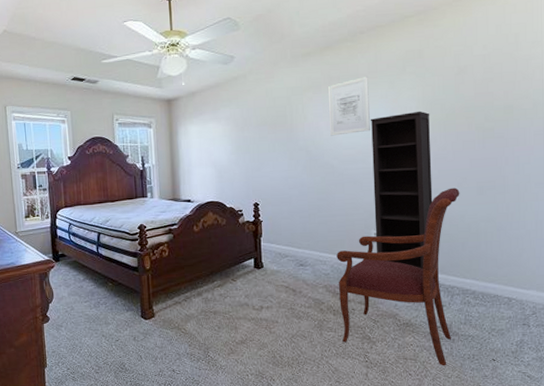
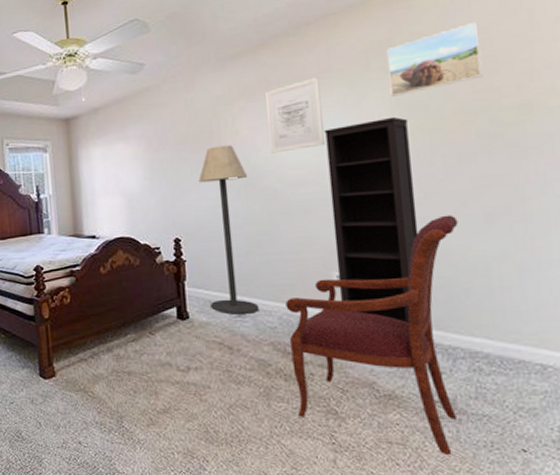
floor lamp: none [274,128,317,264] -> present [198,145,260,314]
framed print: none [418,41,482,95] -> present [387,22,483,97]

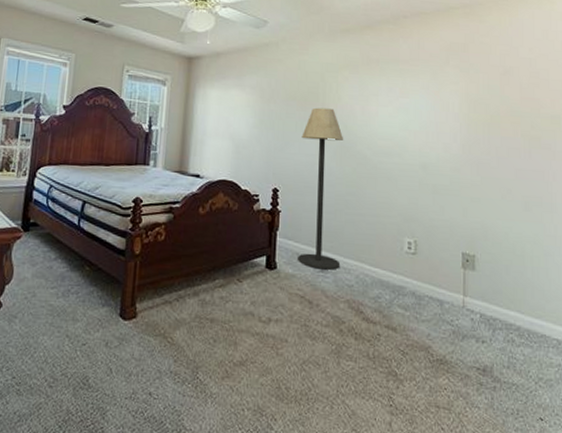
wall art: present [266,77,325,154] -> none [365,63,410,123]
armchair: present [285,215,458,456] -> none [363,199,504,422]
bookcase: present [323,116,419,323] -> none [409,108,474,292]
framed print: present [387,22,483,97] -> none [462,43,529,92]

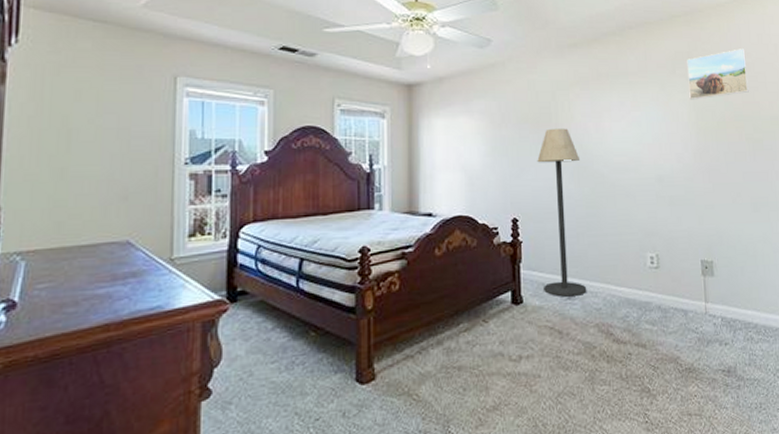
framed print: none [462,43,529,92] -> present [687,49,749,100]

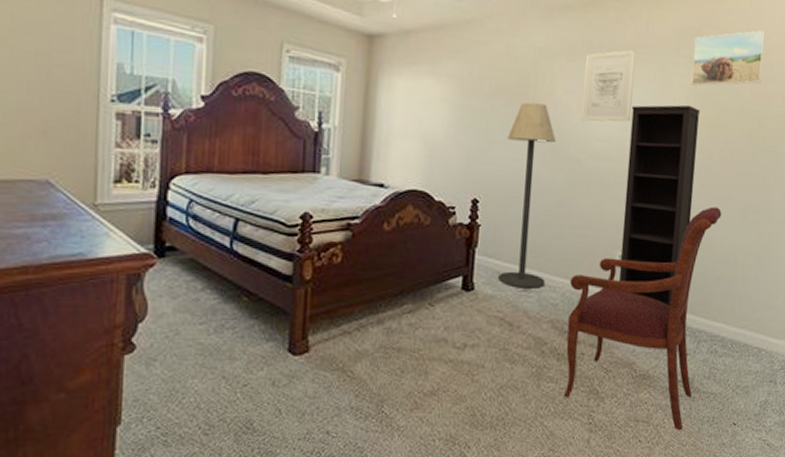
wall art: none [597,75,642,140] -> present [582,50,636,122]
armchair: none [609,203,738,421] -> present [564,206,722,431]
bookcase: none [641,116,709,300] -> present [618,105,701,306]

